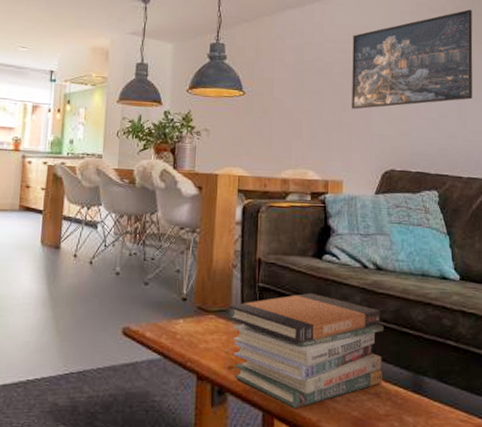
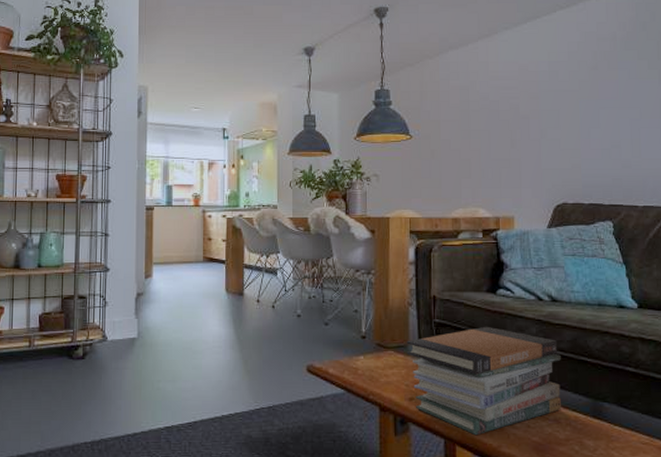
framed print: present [351,9,473,109] -> none [518,35,646,145]

